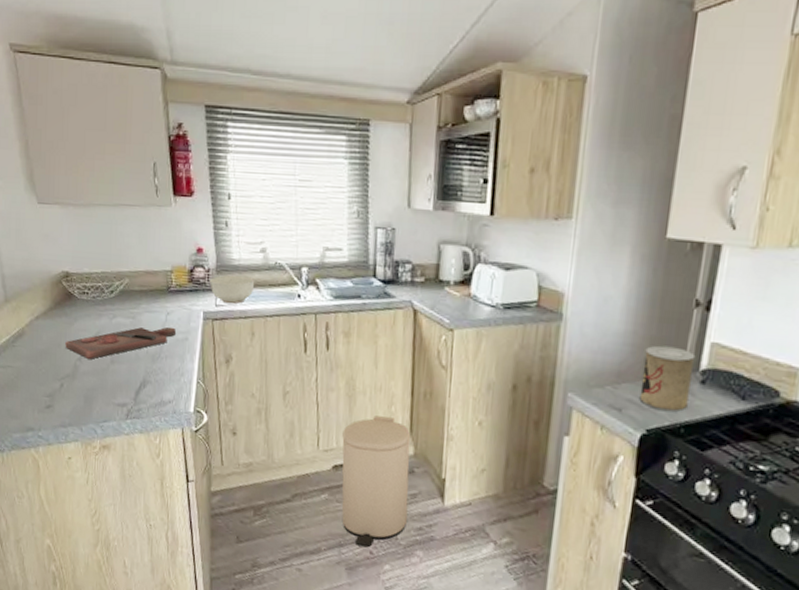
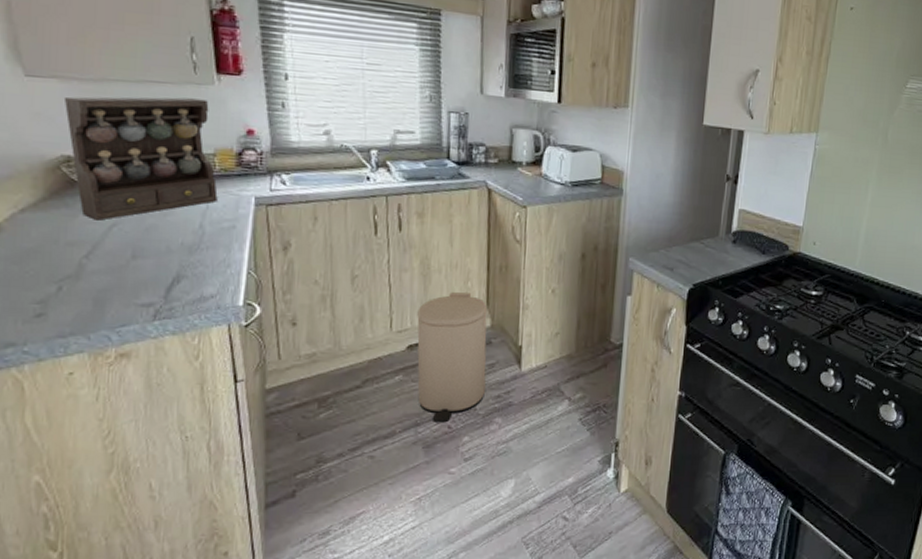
spice rack: none [63,219,174,329] -> present [63,96,218,221]
cutting board: present [65,327,176,359] -> none [65,214,220,256]
bowl: present [210,275,255,304] -> none [263,158,318,189]
tin can: present [639,345,696,412] -> none [687,213,728,268]

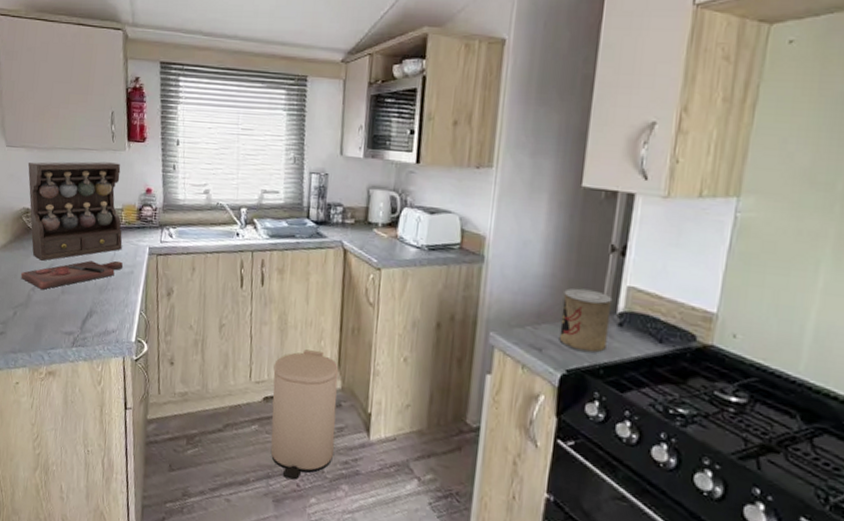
cutting board: none [65,214,220,256] -> present [21,260,123,290]
tin can: none [687,213,728,268] -> present [559,287,613,354]

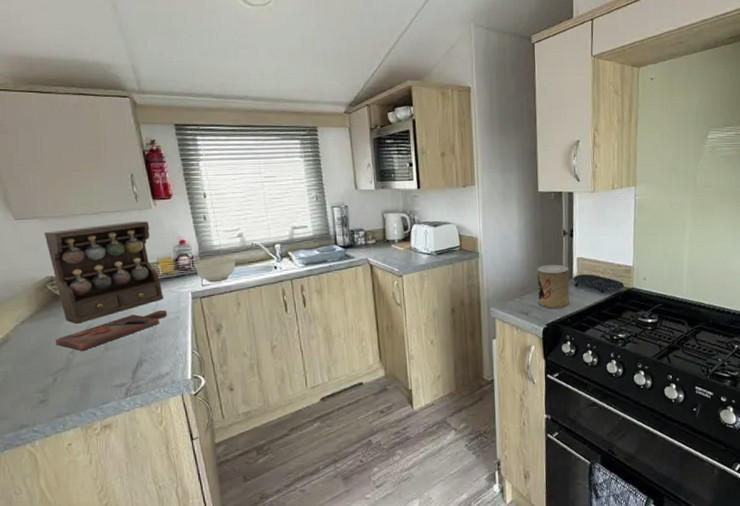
bowl: none [156,214,198,241] -> present [195,258,236,283]
pedal bin: present [270,349,339,480] -> none [325,350,386,459]

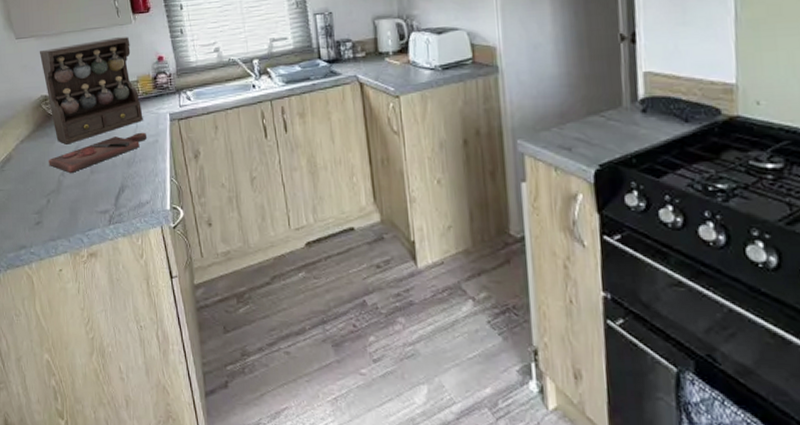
bowl: present [195,258,236,283] -> none [172,75,213,103]
tin can: present [537,264,569,310] -> none [582,81,634,145]

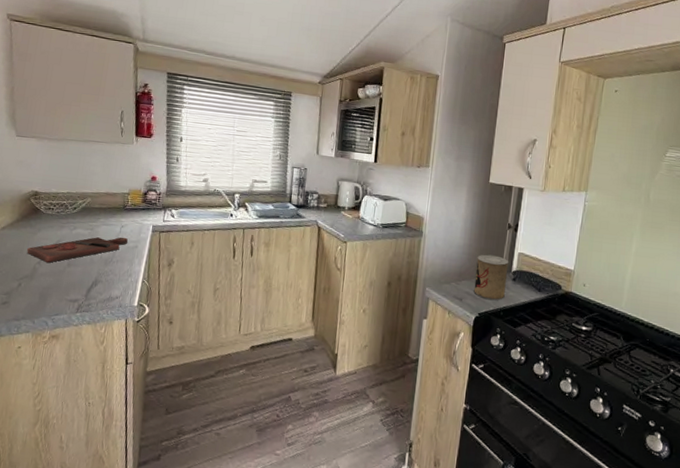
spice rack: present [39,37,143,145] -> none [37,151,129,238]
tin can: none [582,81,634,145] -> present [474,254,509,301]

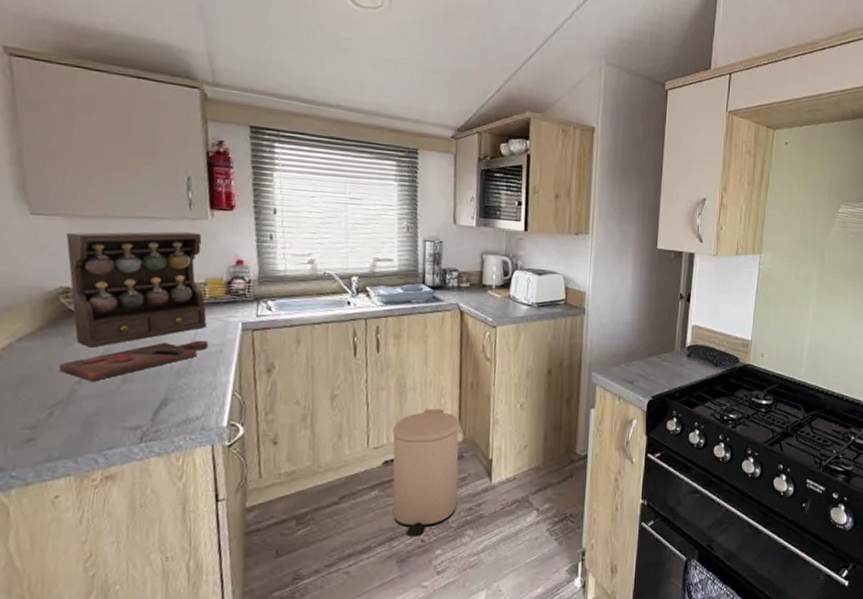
spice rack: none [37,151,129,238] -> present [65,231,207,348]
pedal bin: none [255,306,313,412] -> present [392,409,460,537]
tin can: present [474,254,509,301] -> none [645,329,683,381]

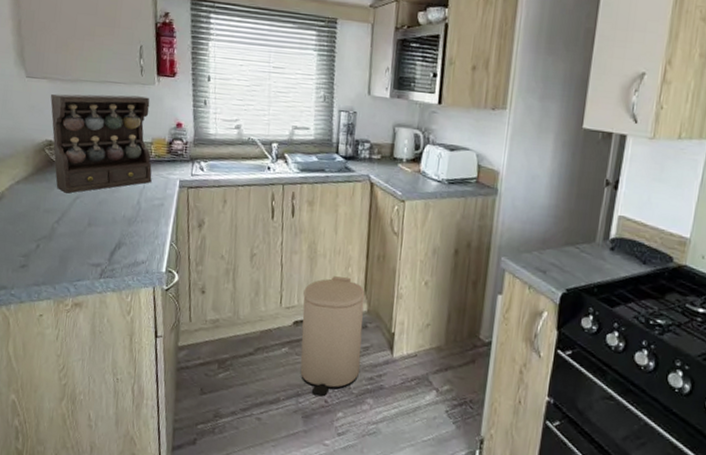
cutting board: present [59,340,208,381] -> none [44,193,153,222]

